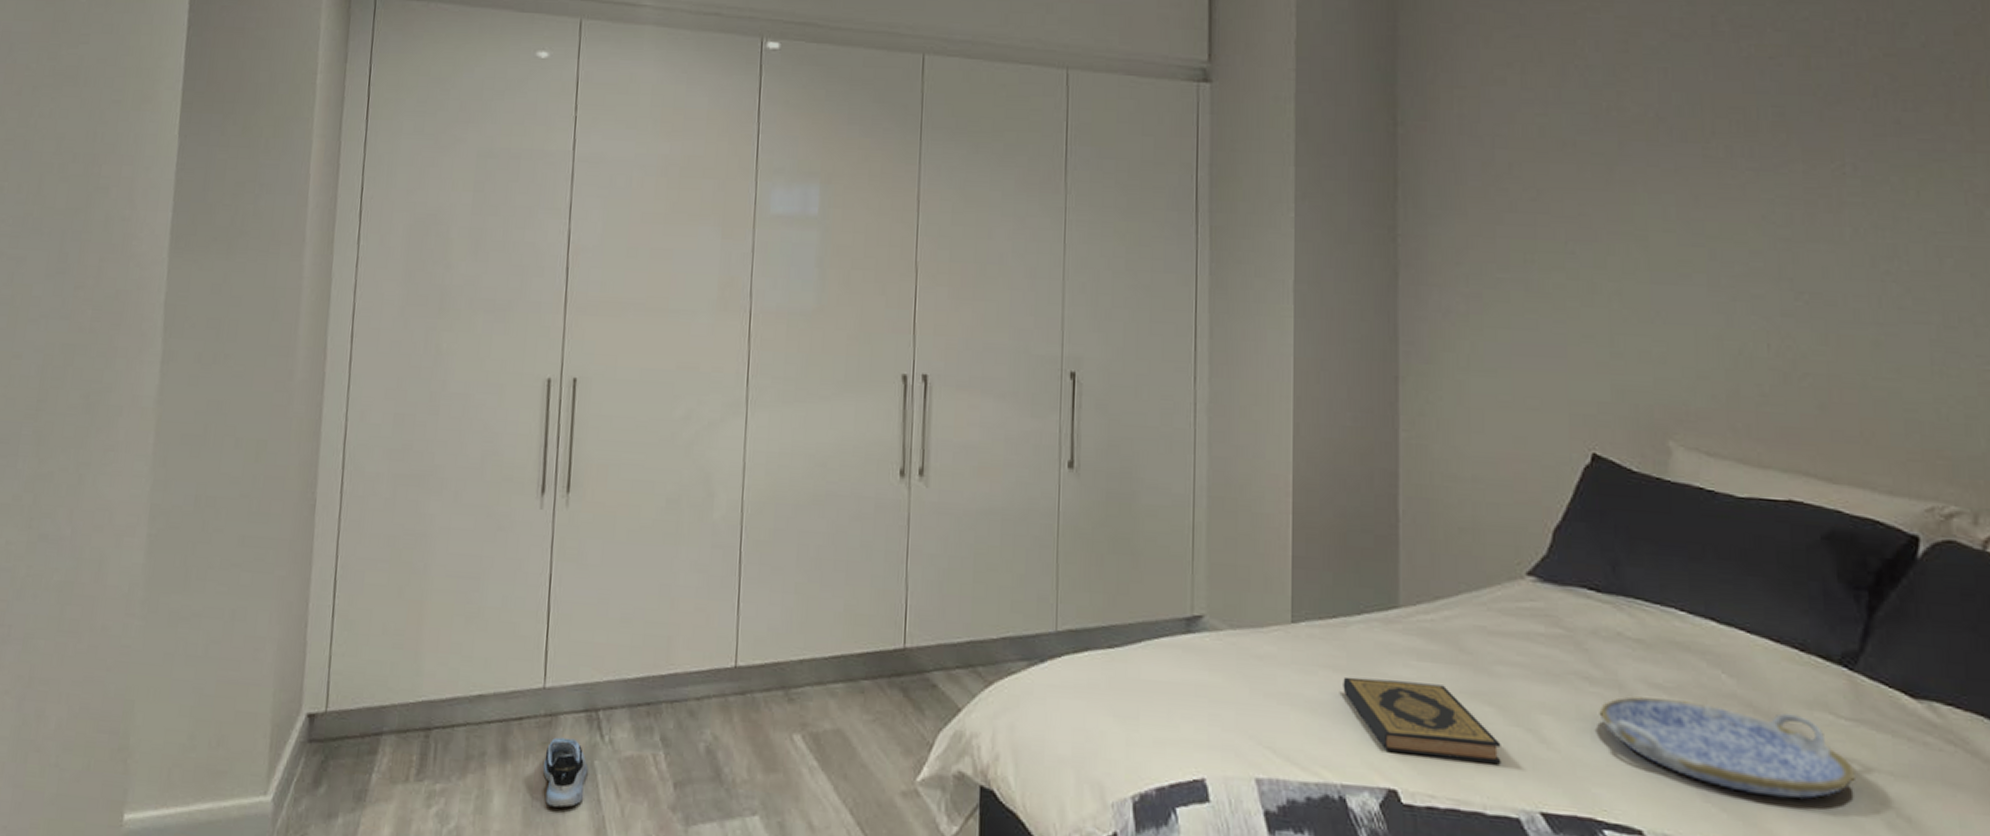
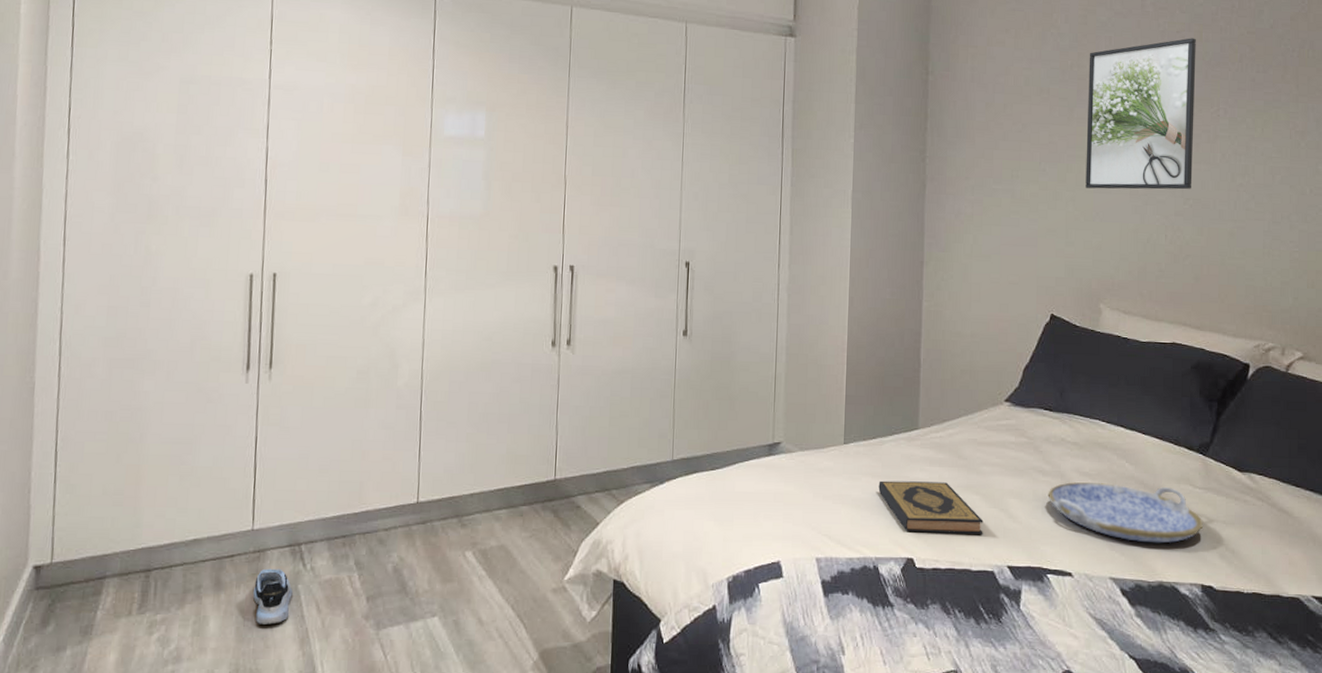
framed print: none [1634,65,1807,280] -> present [1085,38,1196,190]

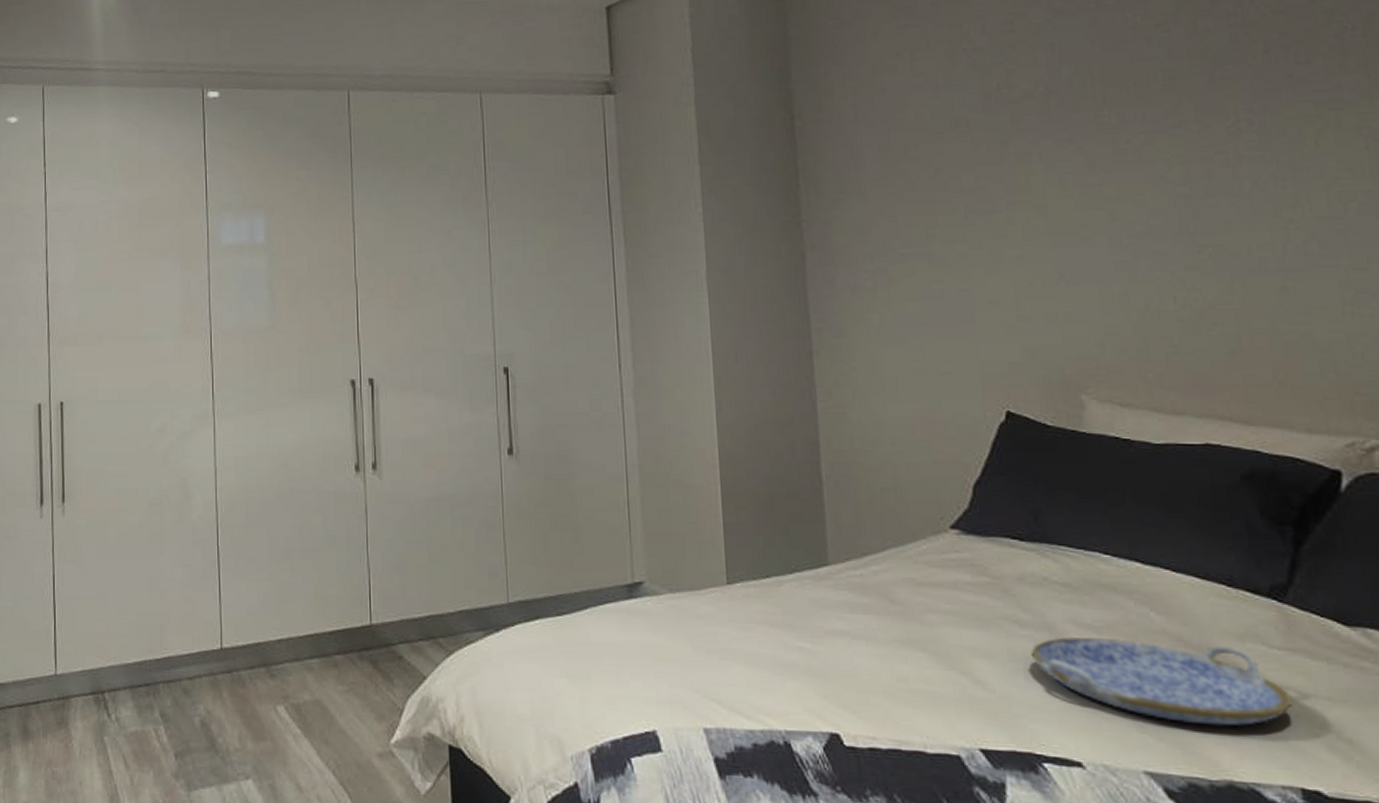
shoe: present [252,568,293,624] -> none [59,717,99,779]
hardback book: present [878,480,984,534] -> none [780,631,938,705]
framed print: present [1085,38,1196,190] -> none [1022,30,1208,243]

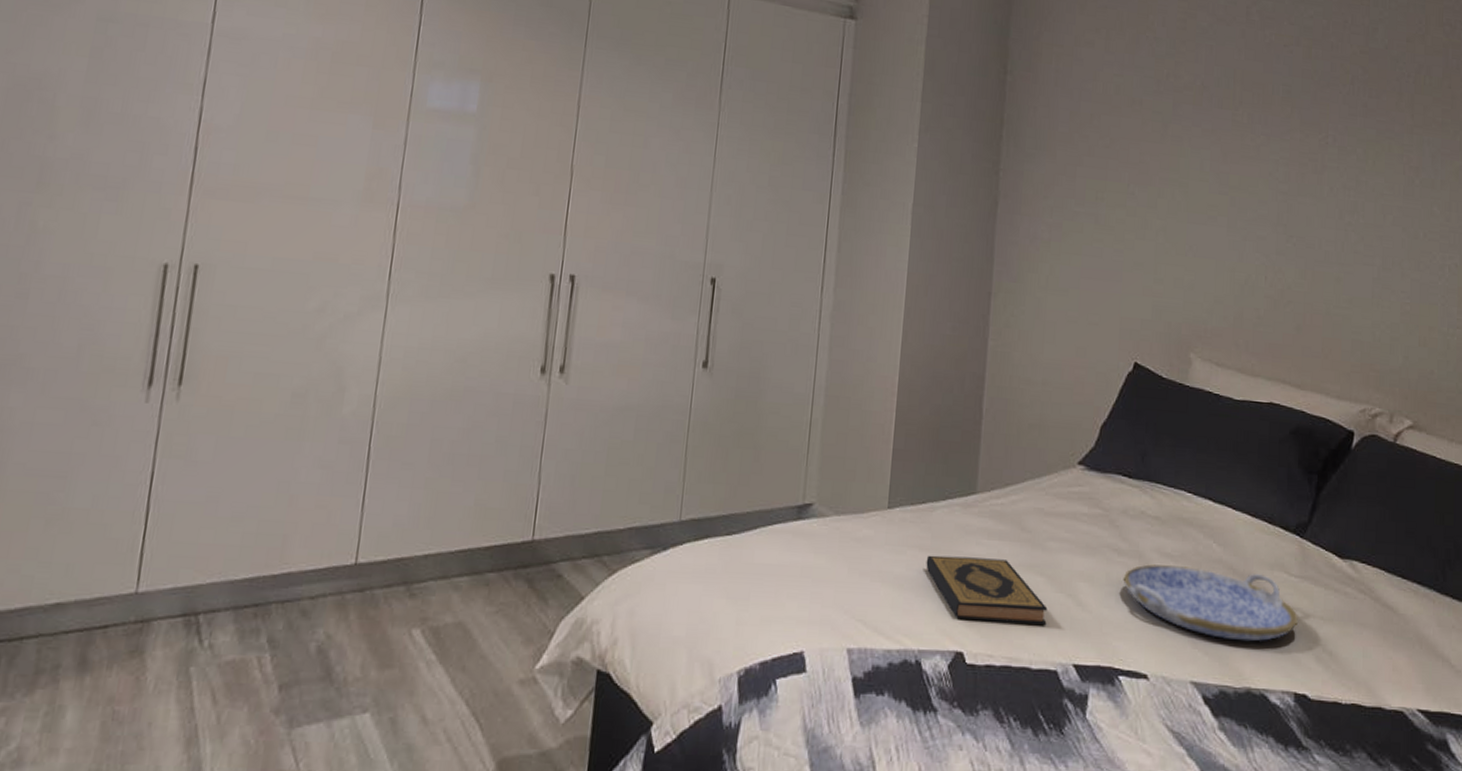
hardback book: none [780,631,938,705] -> present [926,555,1048,625]

